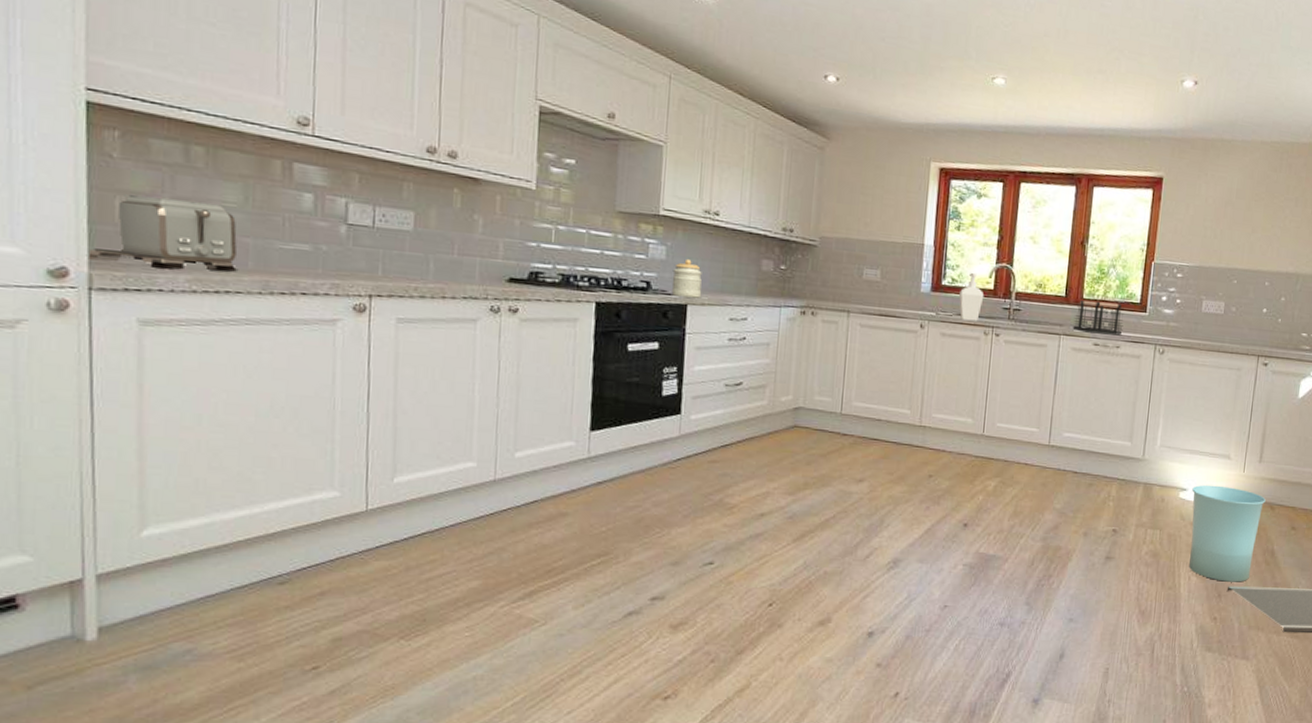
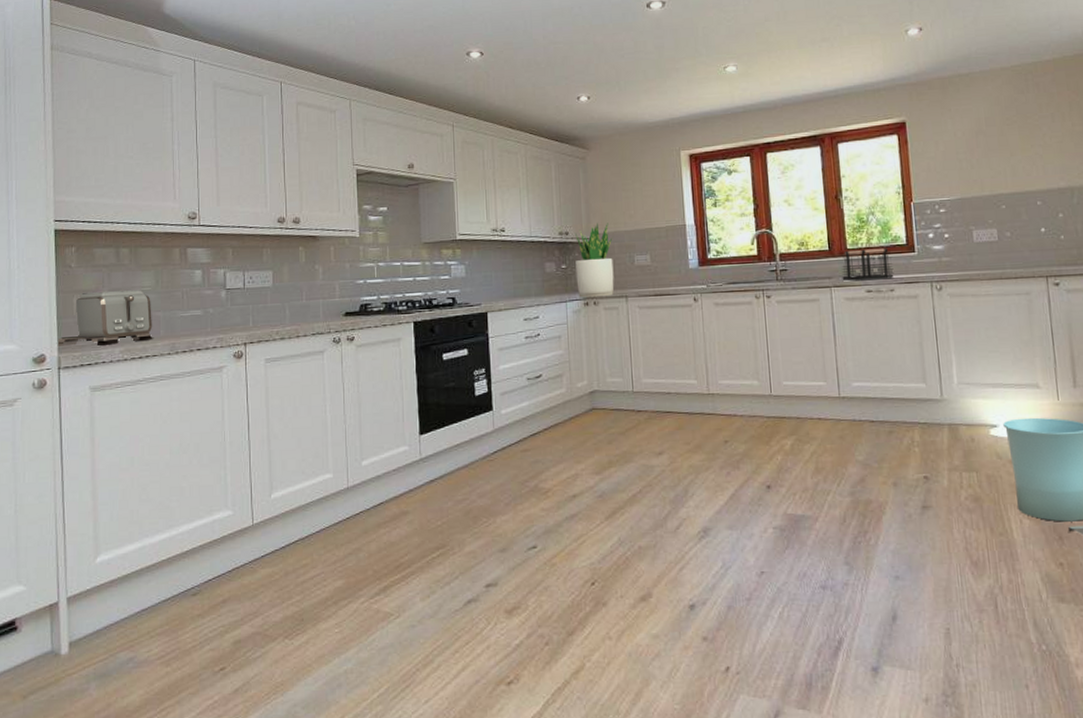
jar: present [671,258,702,298] -> none [472,272,498,307]
planter: none [795,224,843,309] -> present [575,222,614,298]
soap bottle: present [958,272,985,322] -> none [725,242,750,288]

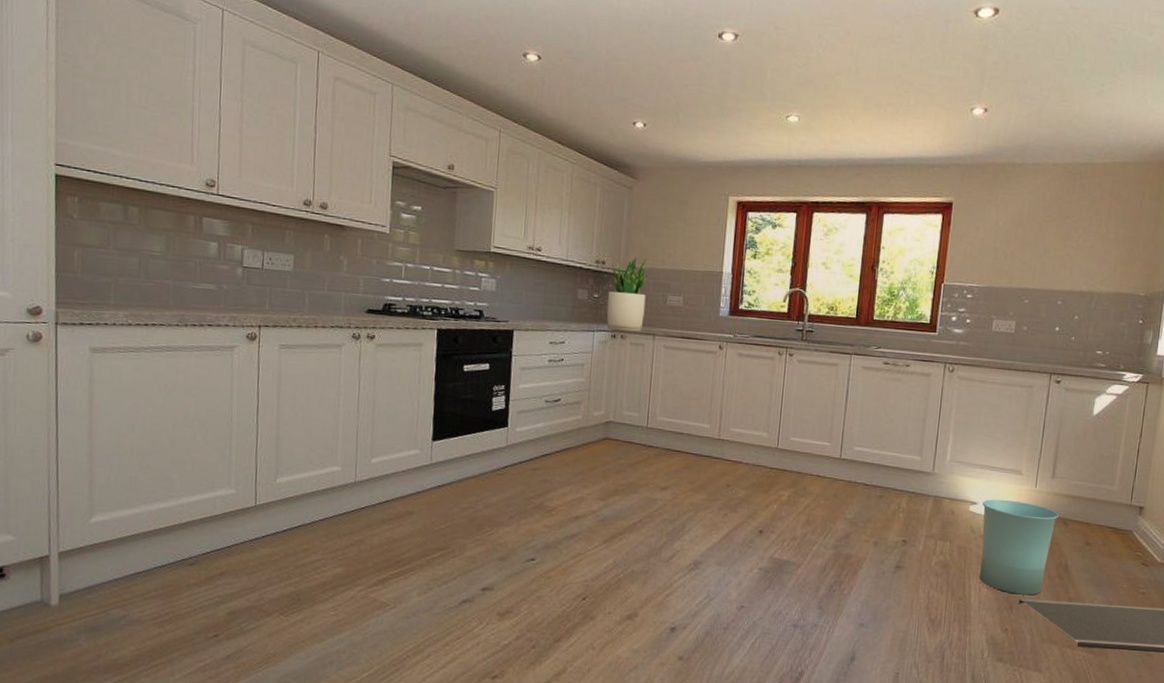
toaster: present [56,290,153,346] -> none [54,248,161,308]
dish rack: present [841,248,893,281] -> none [863,322,914,355]

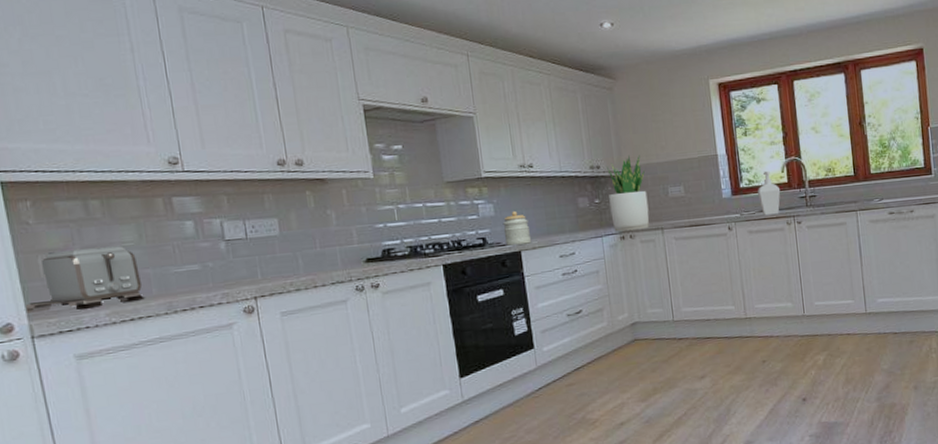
toaster: none [54,248,161,308] -> present [24,246,145,313]
jar: none [500,289,526,325] -> present [502,210,532,246]
soap bottle: none [754,297,779,343] -> present [757,170,781,216]

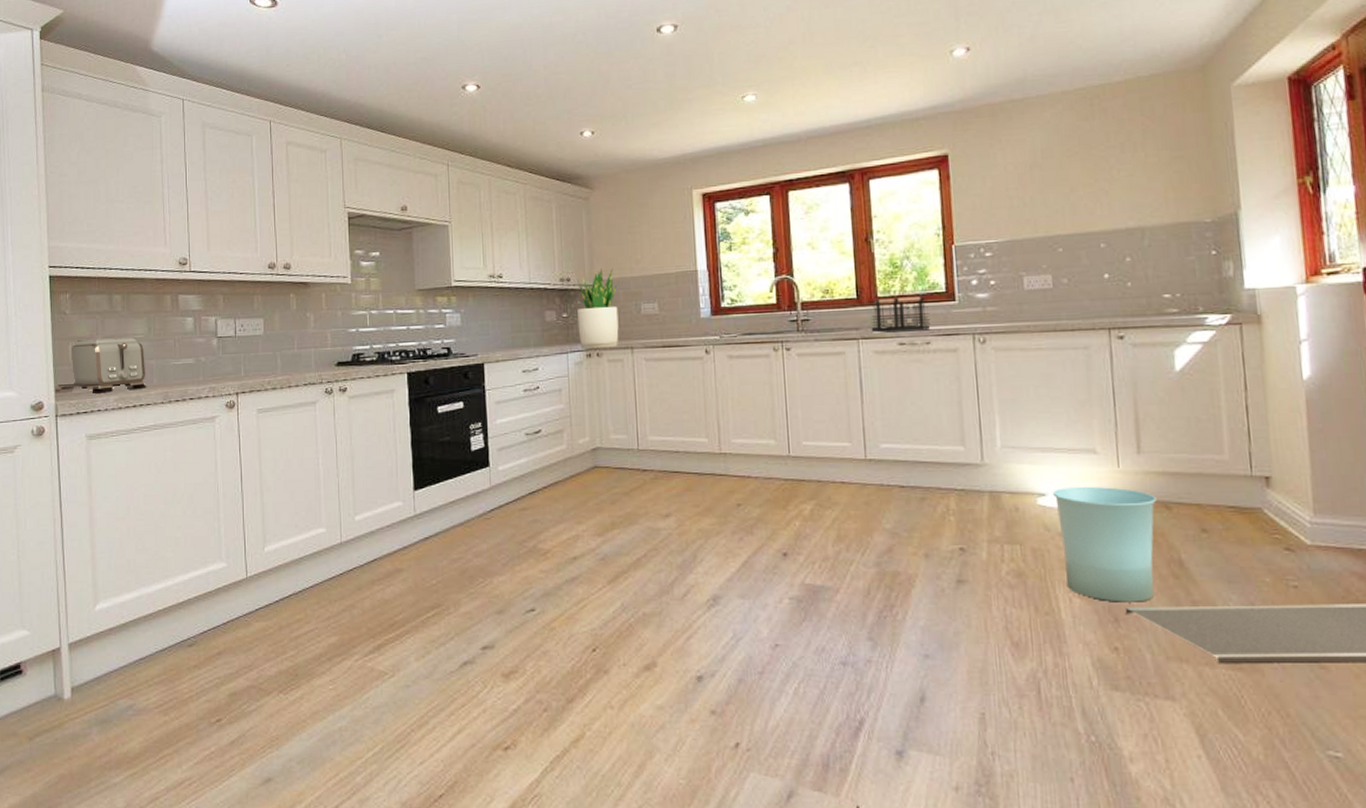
jar: present [502,210,532,246] -> none [468,321,496,357]
soap bottle: present [757,170,781,216] -> none [740,289,768,339]
dish rack: none [865,171,913,205] -> present [871,296,930,333]

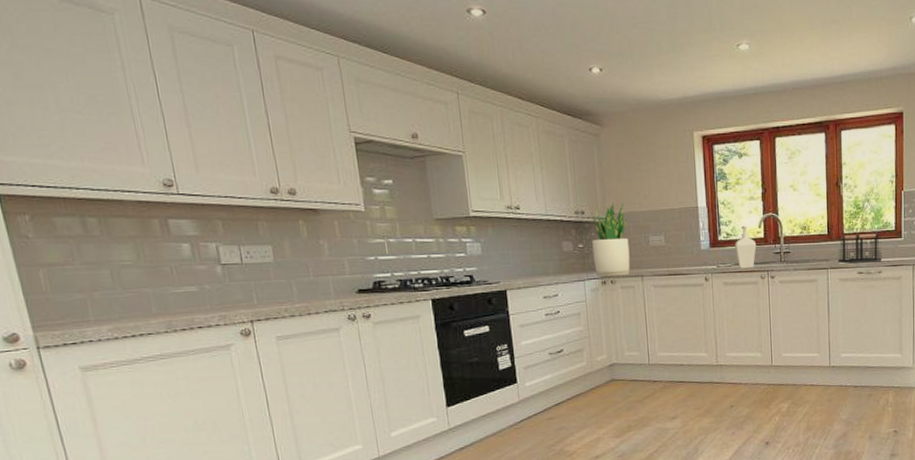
toaster: present [53,337,146,394] -> none [28,264,145,325]
soap bottle: none [740,289,768,339] -> present [734,225,757,269]

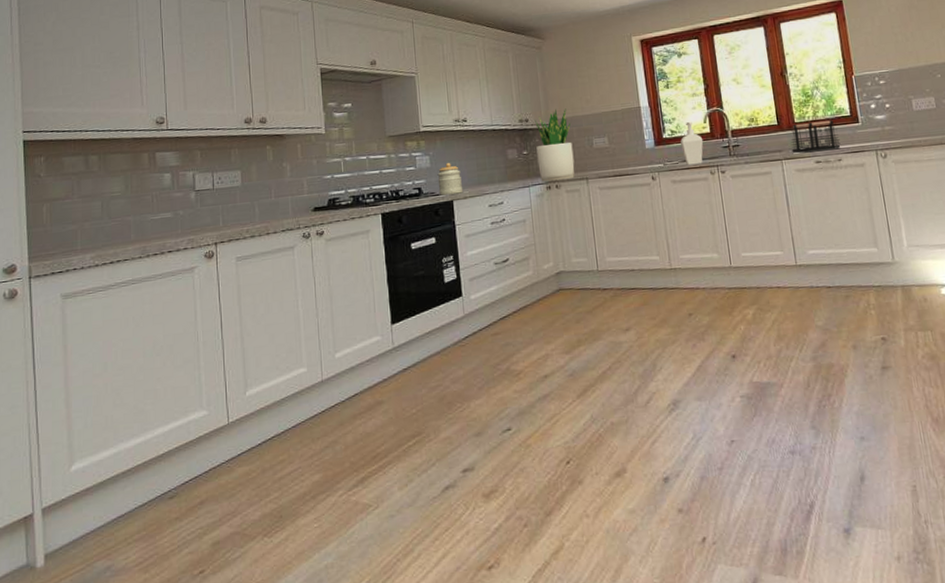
jar: none [489,250,517,284] -> present [437,162,463,196]

